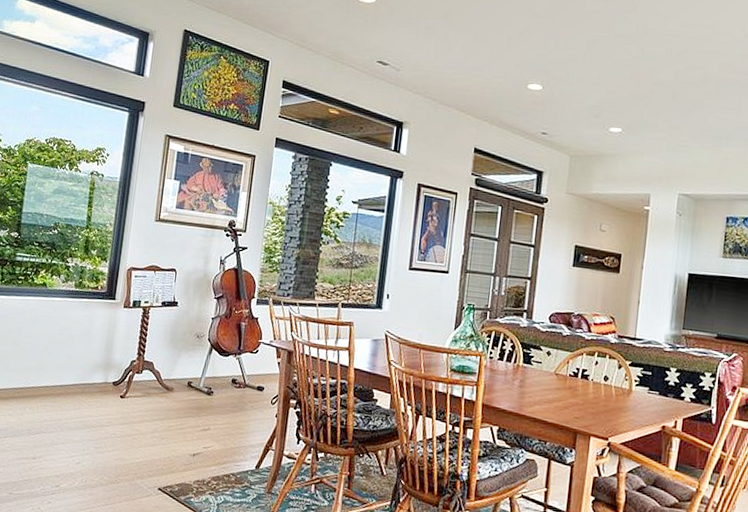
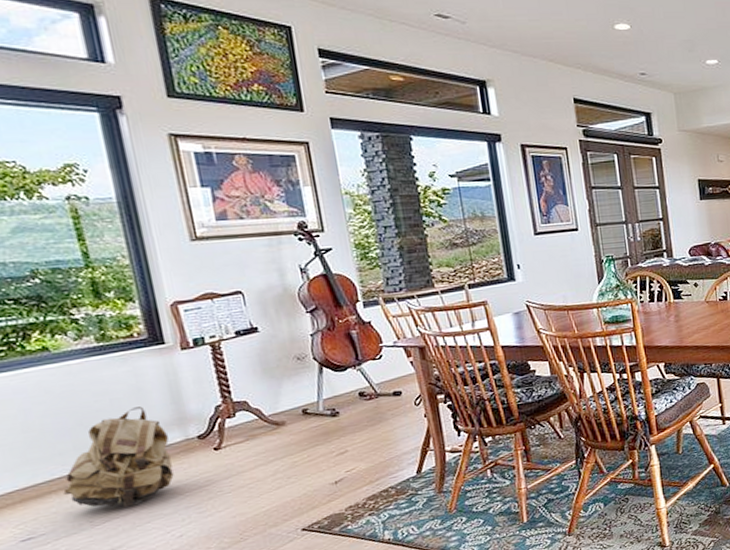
backpack: none [20,346,96,427] -> present [63,406,174,508]

